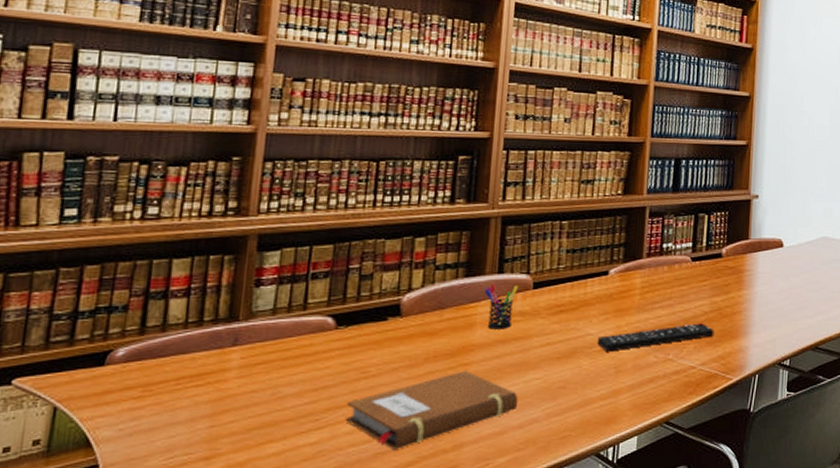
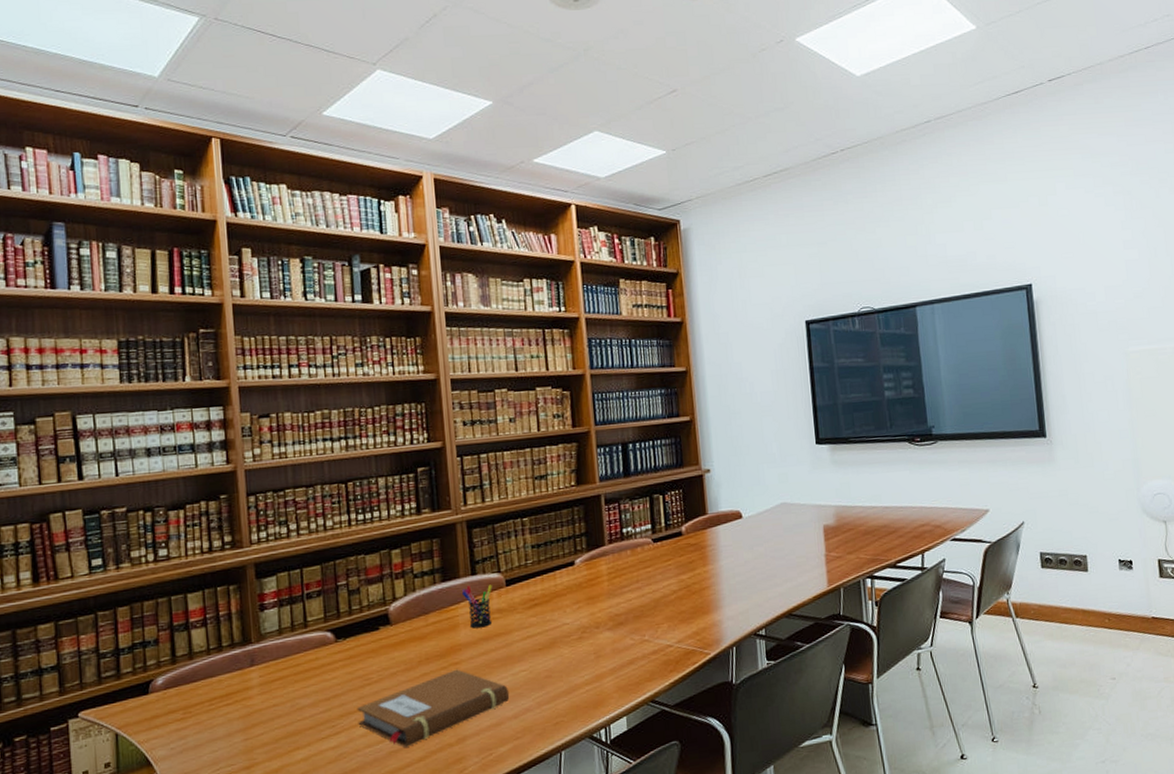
remote control: present [597,323,714,352] -> none [573,602,686,639]

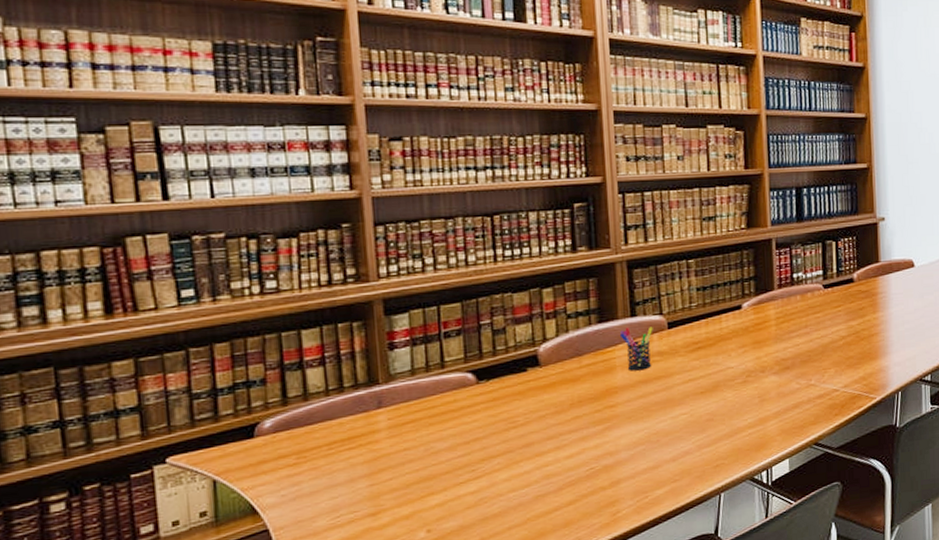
notebook: present [357,669,510,747] -> none [500,412,668,491]

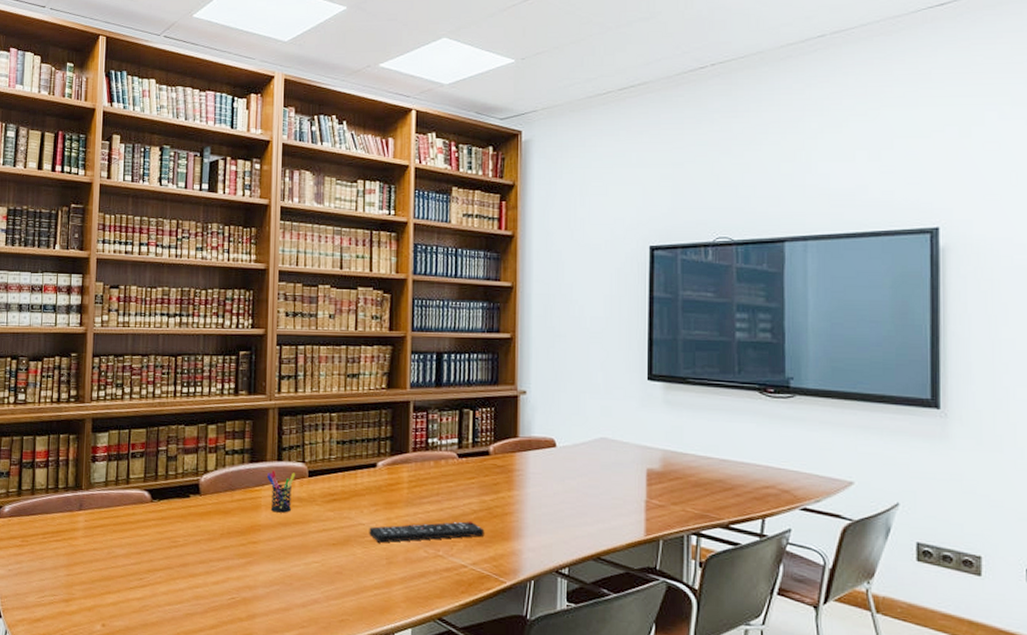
remote control: none [738,347,854,383] -> present [369,521,485,543]

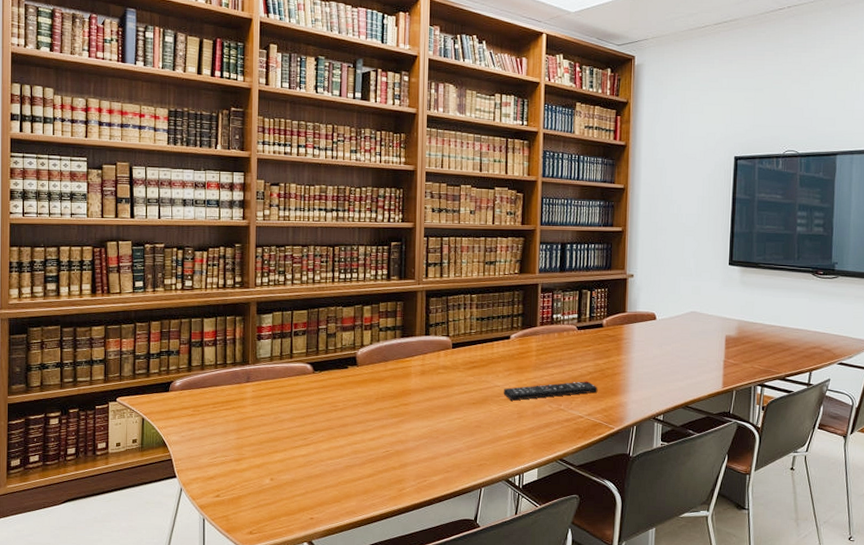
pen holder: present [267,470,296,513] -> none [417,343,441,379]

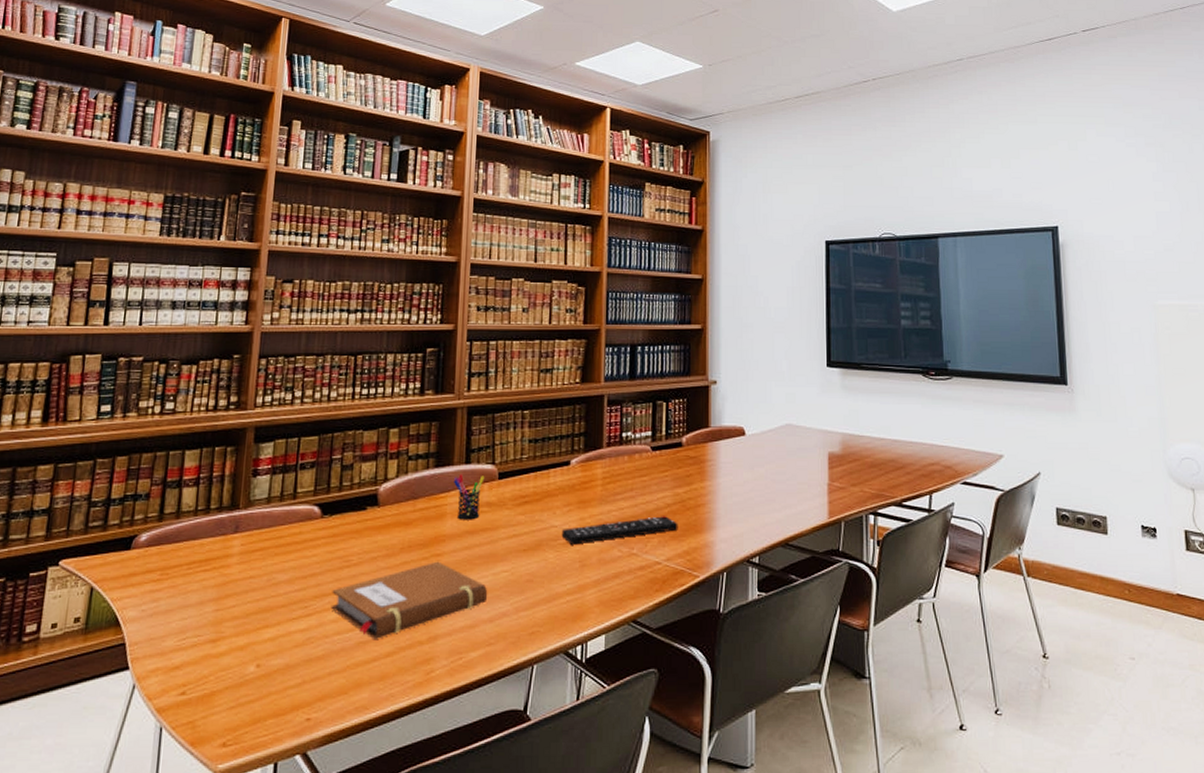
notebook: none [324,409,445,464] -> present [331,561,488,639]
pen holder: none [417,343,441,379] -> present [454,474,485,520]

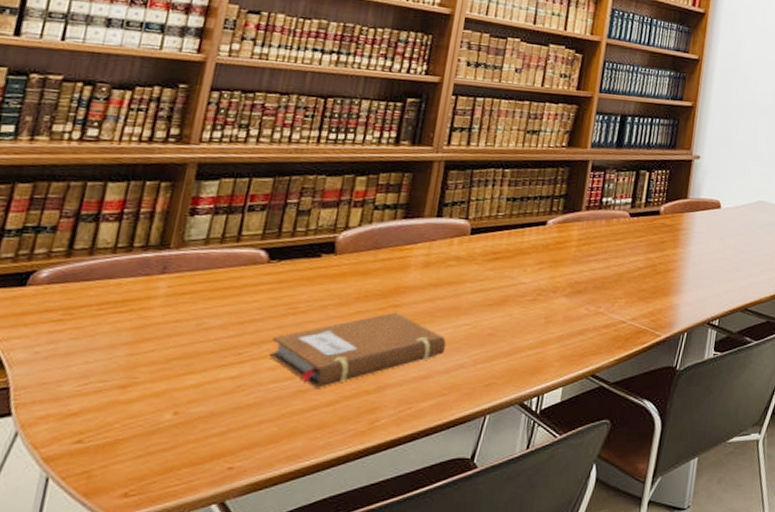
pen holder: present [454,474,485,520] -> none [422,227,456,273]
remote control: present [561,516,678,545] -> none [529,278,647,302]

